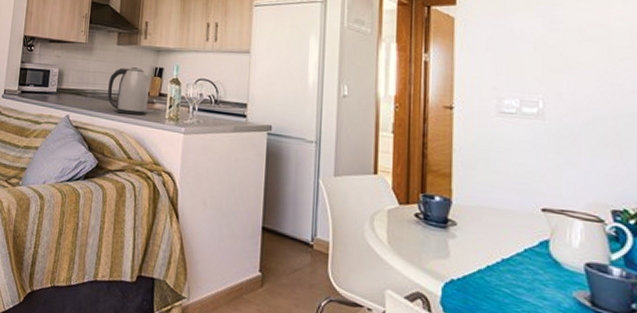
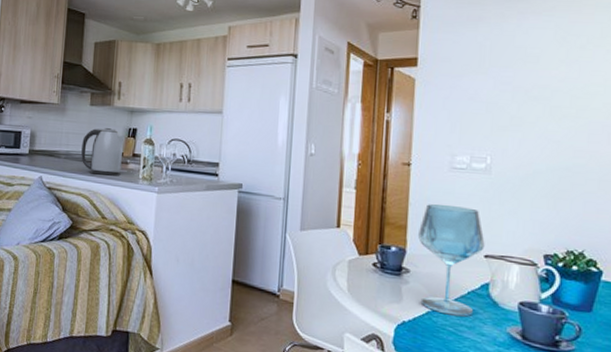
wine glass: none [465,151,541,278] -> present [418,204,485,317]

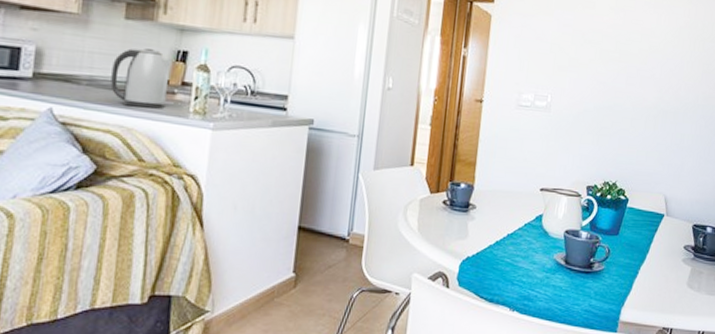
wine glass: present [418,204,485,317] -> none [484,140,542,248]

